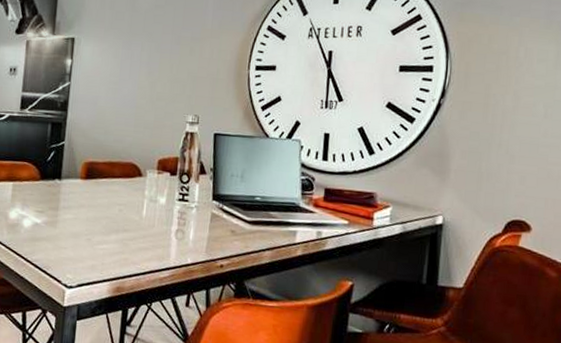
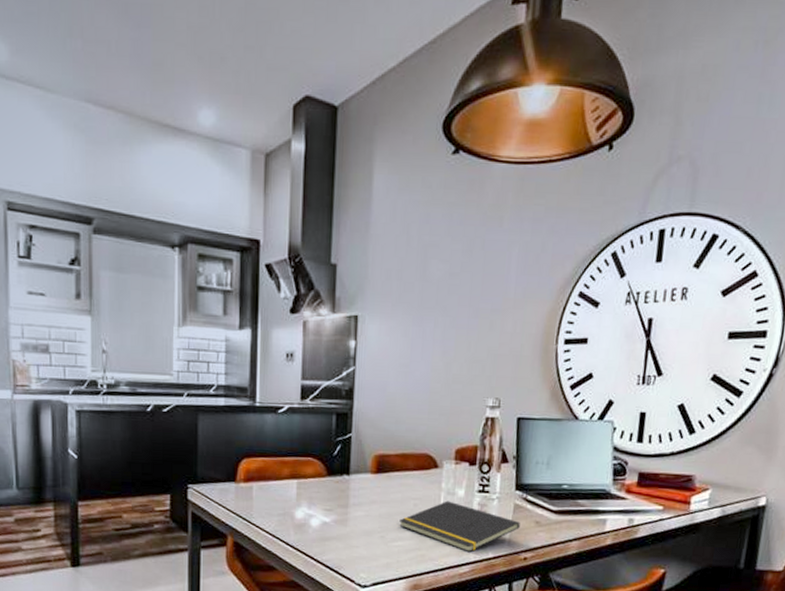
notepad: none [105,207,217,258] -> present [399,500,520,553]

